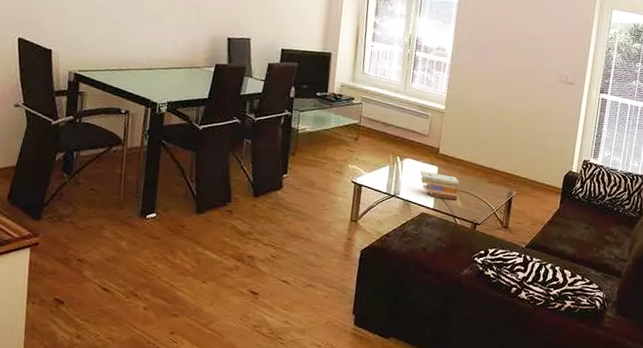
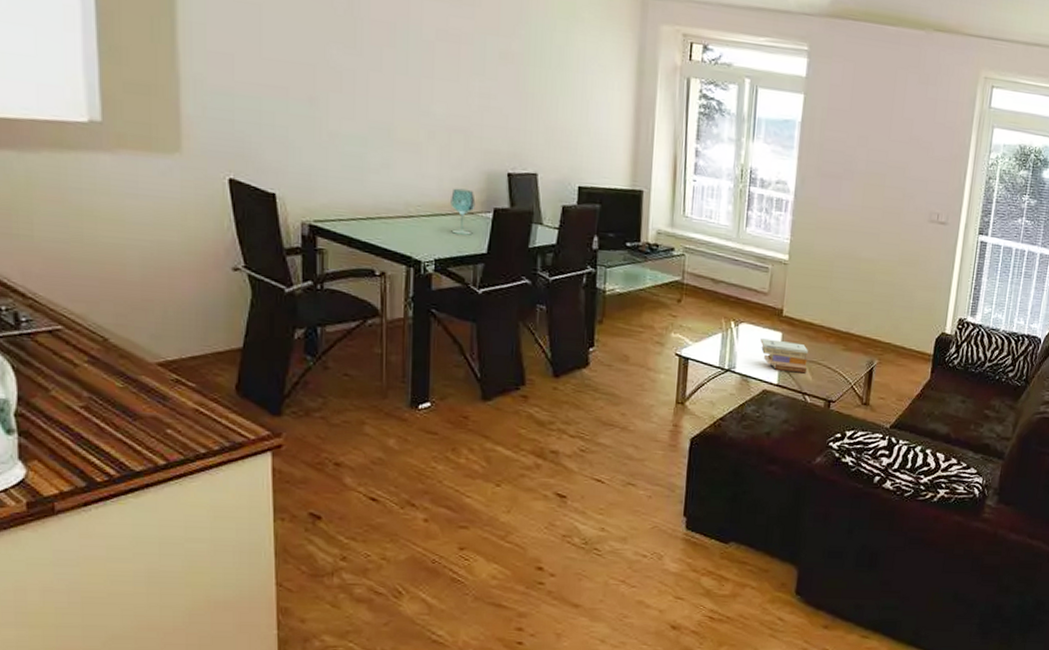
wine glass: none [181,48,202,84] -> present [449,188,476,235]

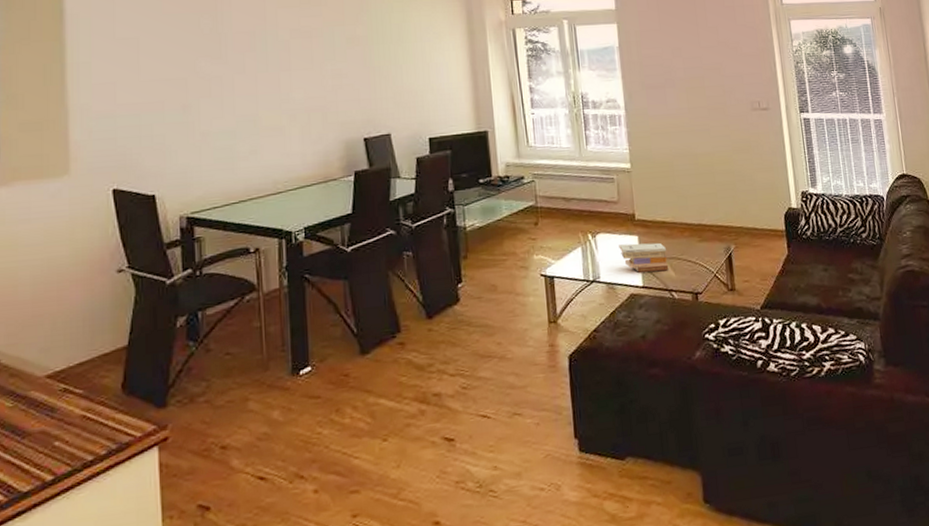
wine glass: present [449,188,476,235] -> none [313,159,338,201]

